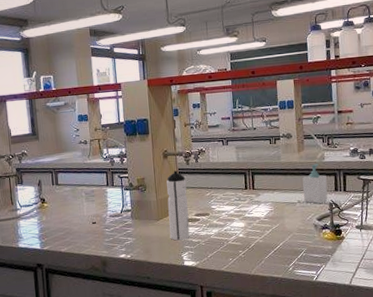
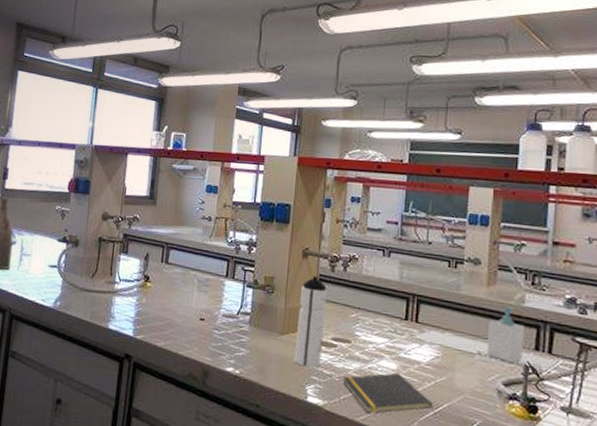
notepad: none [207,229,273,263] -> present [342,372,433,414]

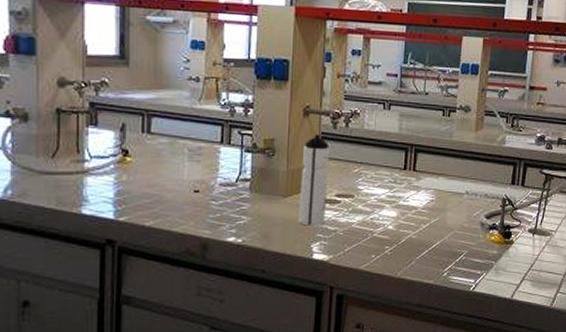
notepad: present [342,372,433,414] -> none [346,219,428,260]
soap bottle: present [486,306,524,363] -> none [473,148,504,197]

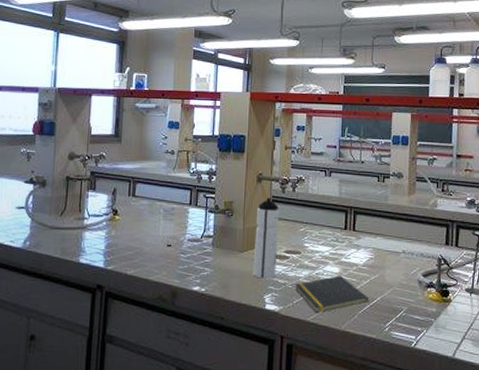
notepad: none [346,219,428,260] -> present [294,275,369,313]

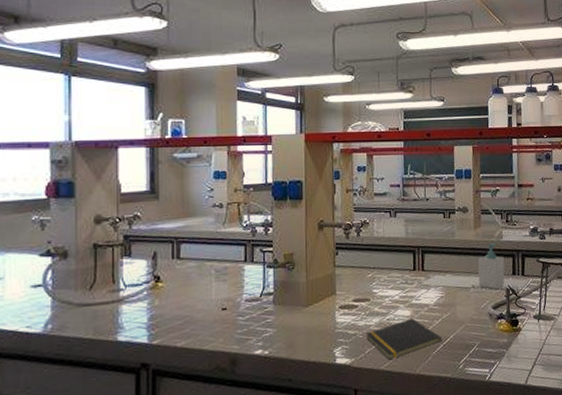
water bottle: present [253,197,279,279] -> none [320,245,345,332]
soap bottle: none [409,211,437,257] -> present [478,243,505,289]

